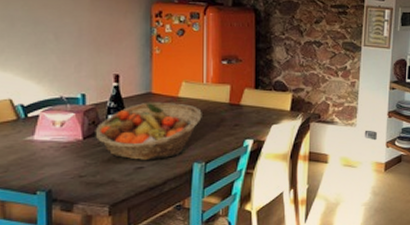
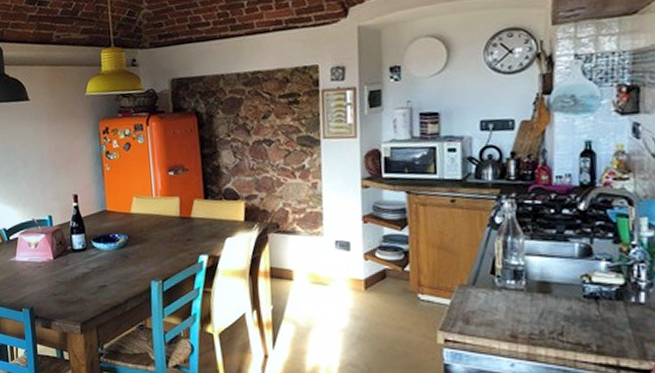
fruit basket: present [95,102,202,160] -> none [62,219,155,279]

